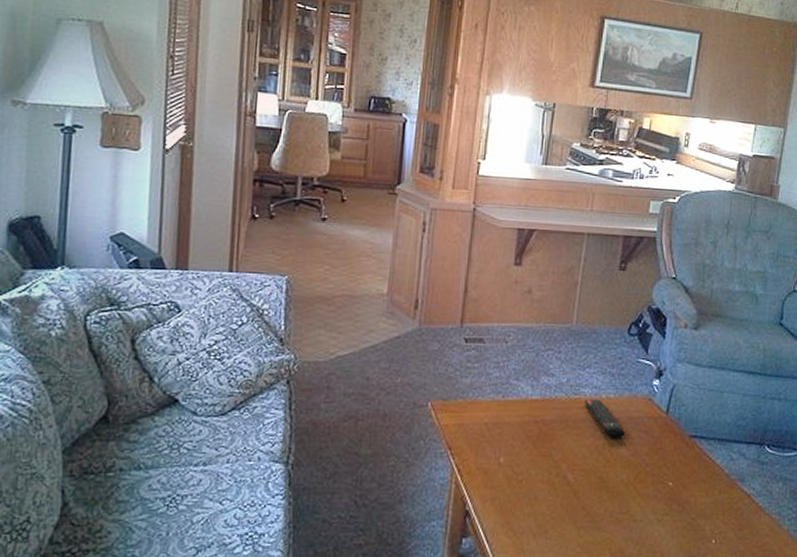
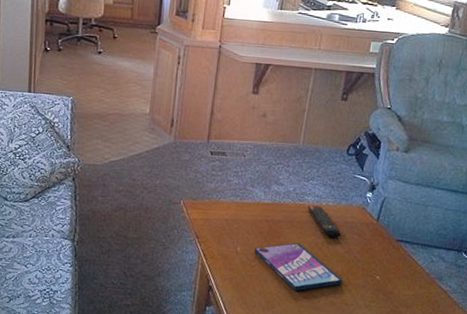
video game case: none [520,446,630,509] -> present [254,242,343,291]

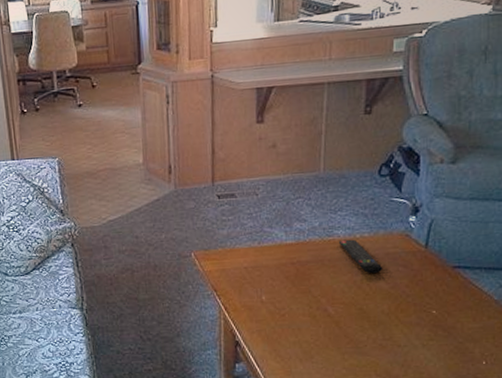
video game case: present [254,242,343,291] -> none [281,283,392,337]

